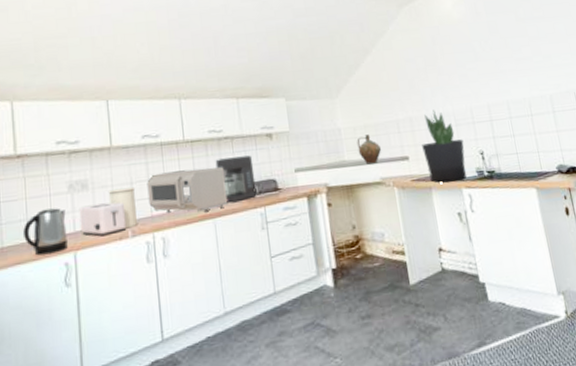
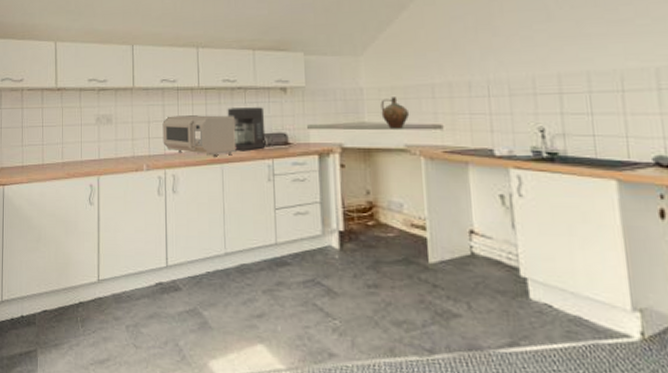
kettle: present [23,208,68,256] -> none [59,136,93,175]
toaster: present [79,202,127,237] -> none [104,136,142,166]
canister: present [109,186,137,229] -> none [129,125,151,162]
planter: present [422,109,467,183] -> none [461,75,519,159]

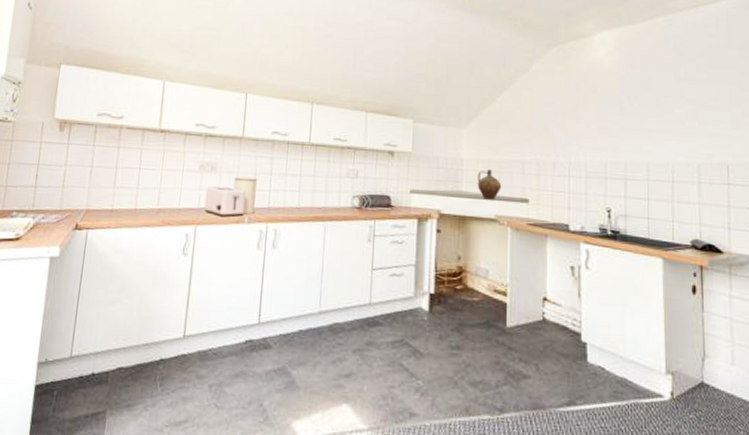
toaster: none [104,136,142,166] -> present [203,186,246,218]
canister: none [129,125,151,162] -> present [233,176,257,215]
microwave: present [162,115,237,158] -> none [267,169,343,216]
coffee maker: present [227,107,266,152] -> none [335,166,371,211]

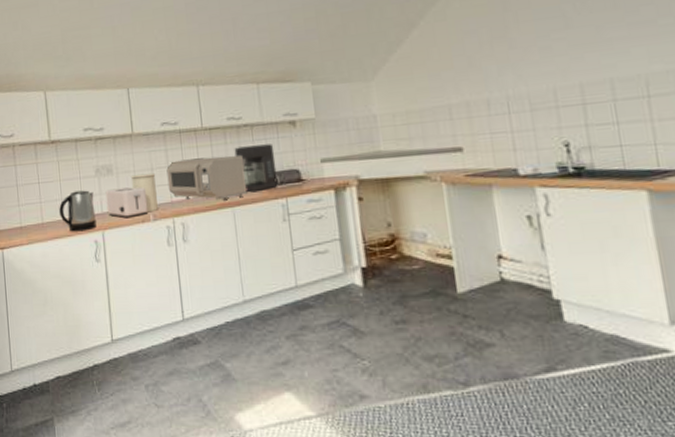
kettle: none [155,182,194,224] -> present [59,190,97,232]
microwave: none [267,169,343,216] -> present [166,155,248,202]
coffee maker: none [335,166,371,211] -> present [234,144,279,193]
ceramic jug: present [477,169,502,200] -> none [396,122,428,156]

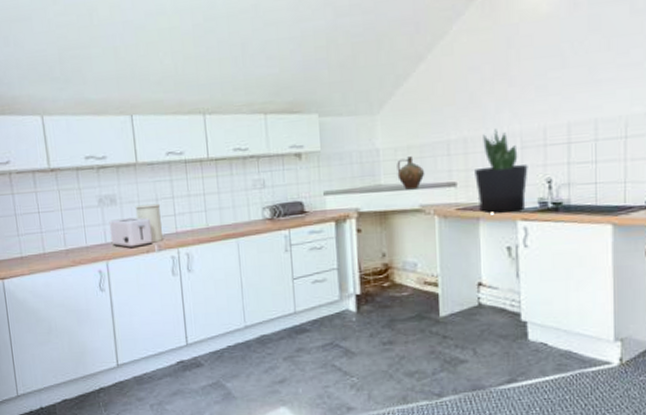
kettle: present [59,190,97,232] -> none [61,220,100,262]
microwave: present [166,155,248,202] -> none [171,187,252,233]
coffee maker: present [234,144,279,193] -> none [240,176,282,224]
ceramic jug: none [396,122,428,156] -> present [397,156,425,190]
planter: none [481,91,543,180] -> present [475,129,528,214]

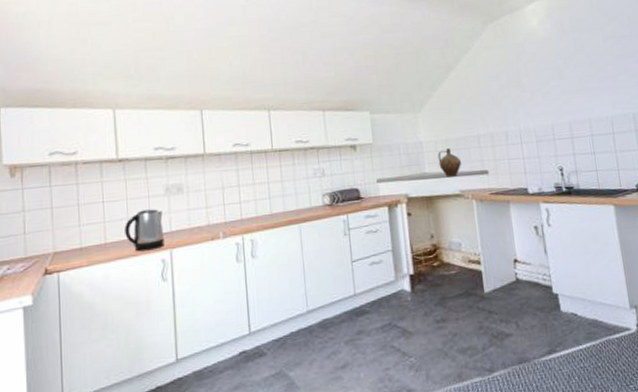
kettle: none [61,220,100,262] -> present [125,209,164,252]
toaster: present [109,217,153,249] -> none [175,205,218,237]
canister: present [136,203,163,243] -> none [202,191,228,230]
planter: present [475,129,528,214] -> none [501,126,545,197]

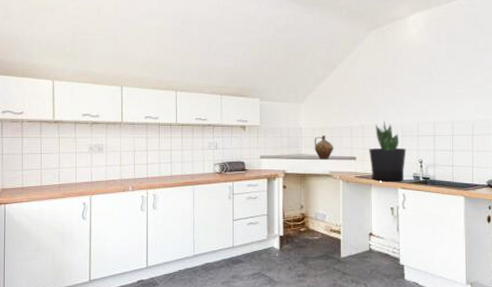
kettle: present [125,209,164,252] -> none [56,163,86,195]
planter: none [501,126,545,197] -> present [369,121,406,182]

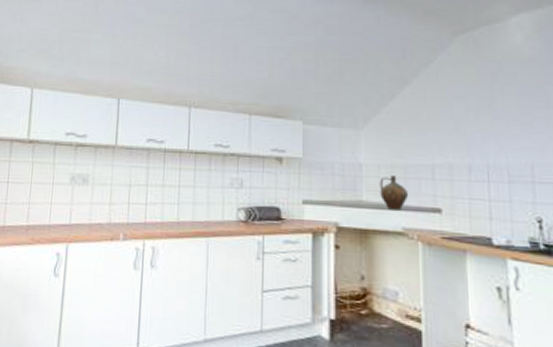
planter: present [369,121,406,182] -> none [460,159,517,249]

